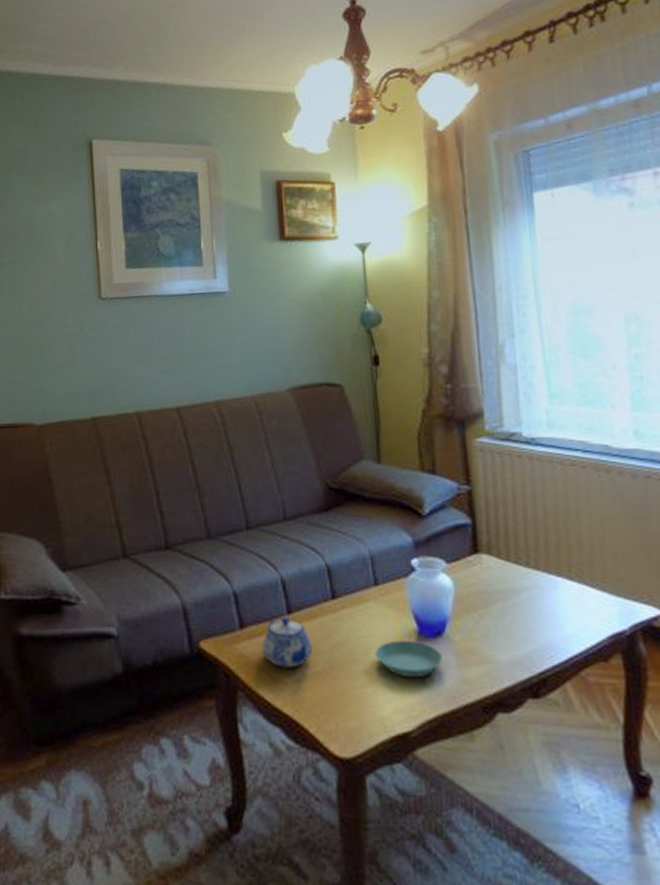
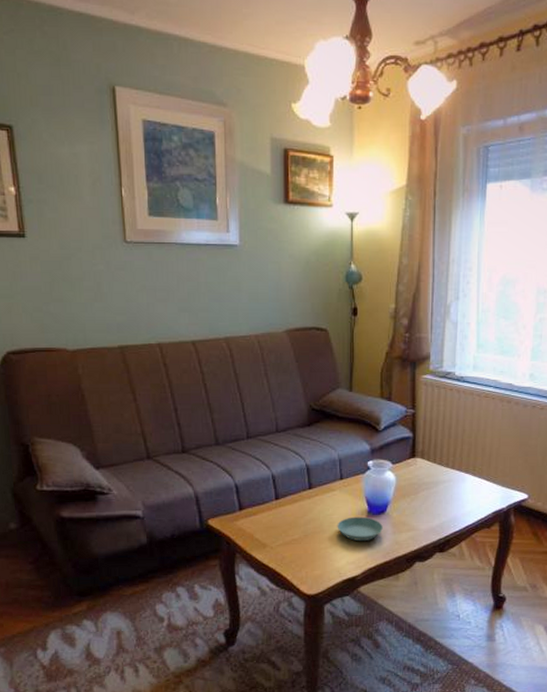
teapot: present [262,617,313,668] -> none [255,502,293,537]

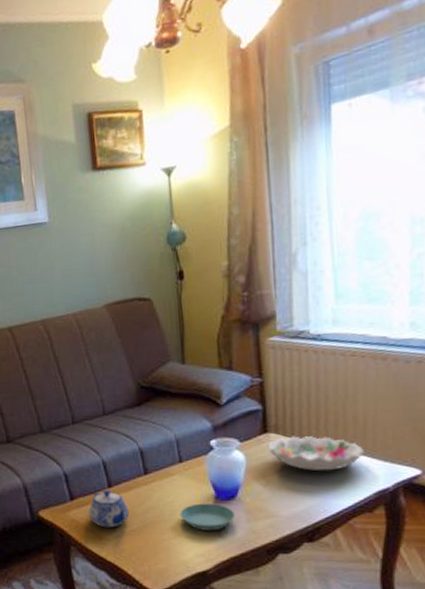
teapot: none [255,502,293,537] -> present [88,490,130,528]
decorative bowl: none [414,461,488,493] -> present [267,436,364,471]

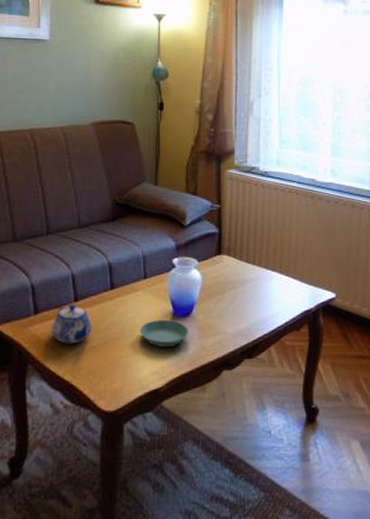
decorative bowl: present [267,436,364,471] -> none [220,259,295,292]

